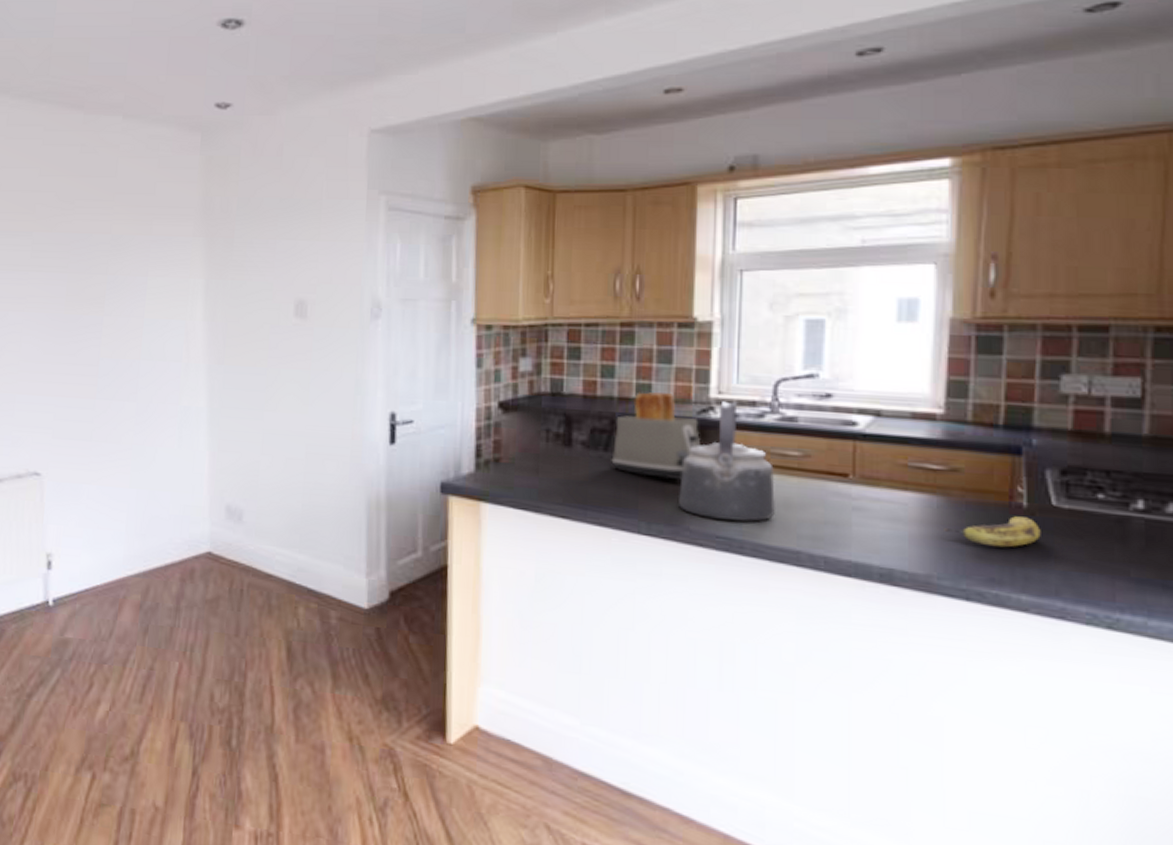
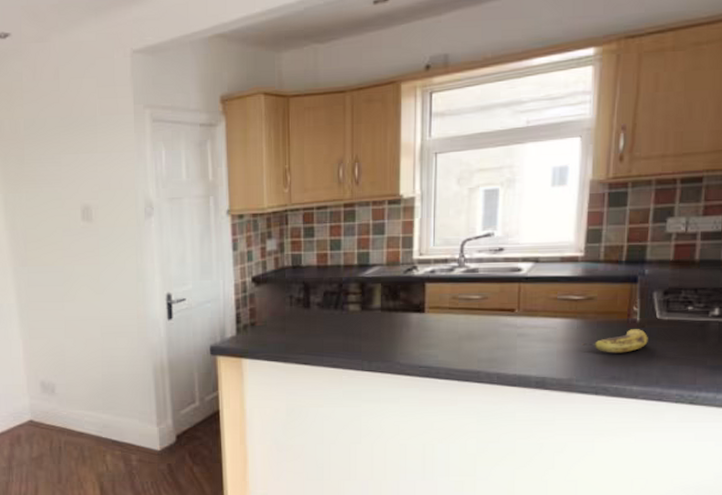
toaster: present [611,392,701,479] -> none [340,258,407,326]
kettle: present [679,401,775,522] -> none [392,261,462,353]

